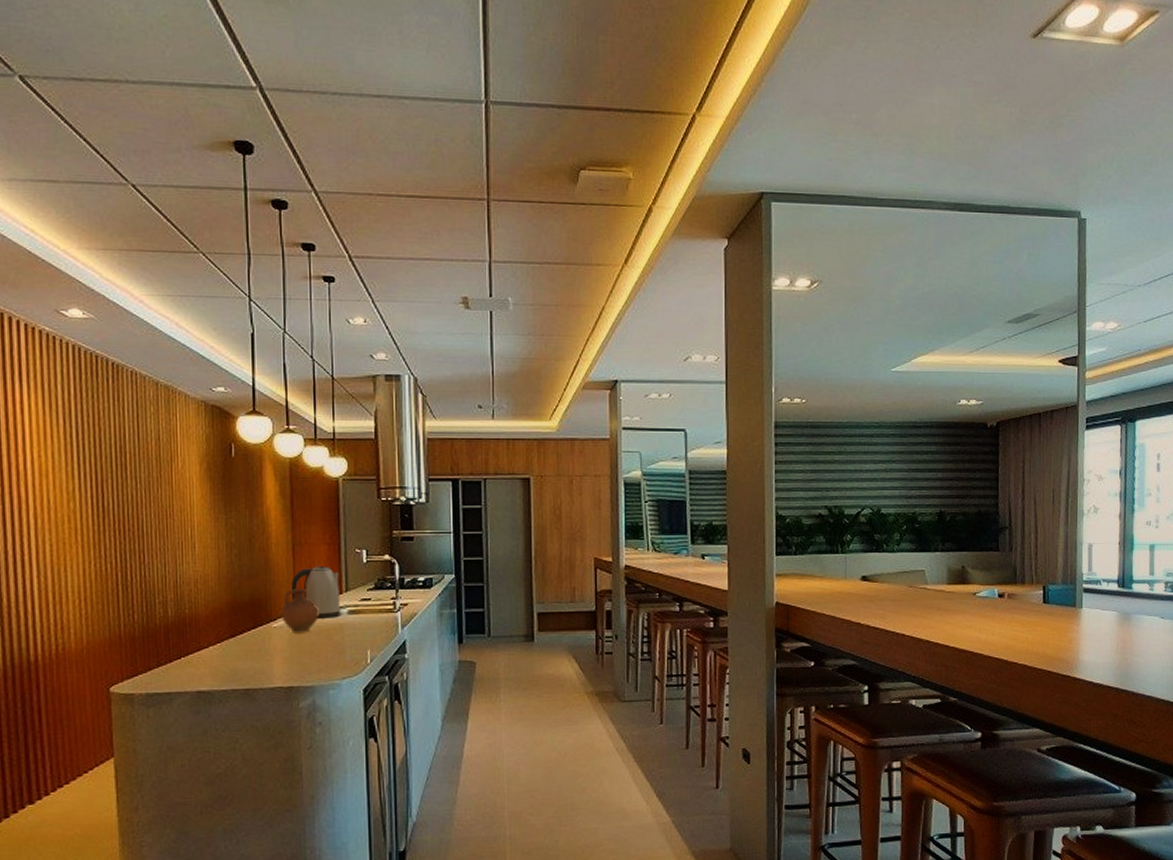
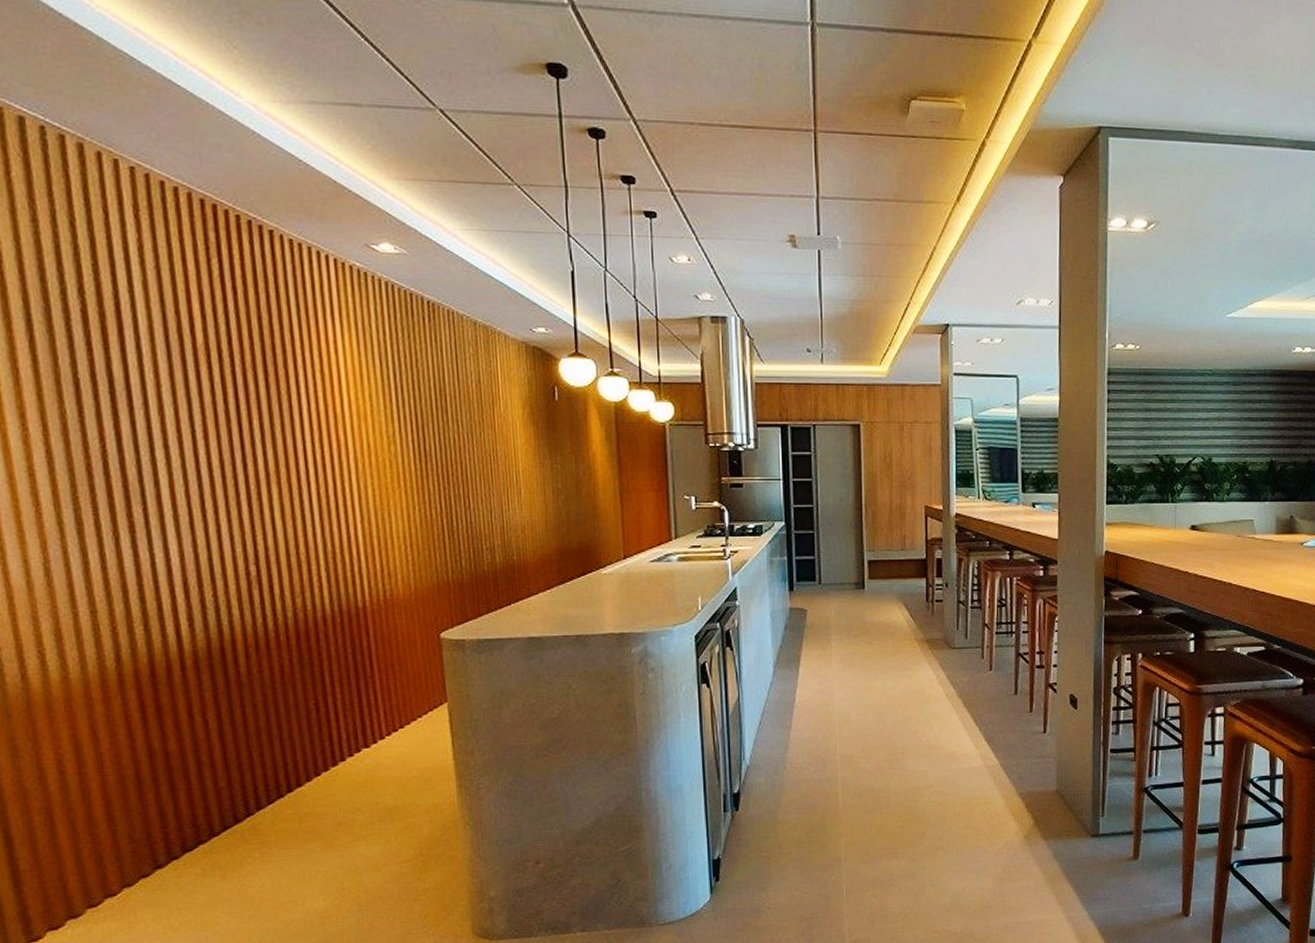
ceramic jug: present [280,589,319,633] -> none [610,536,649,580]
kettle: present [290,565,340,618] -> none [619,512,670,565]

